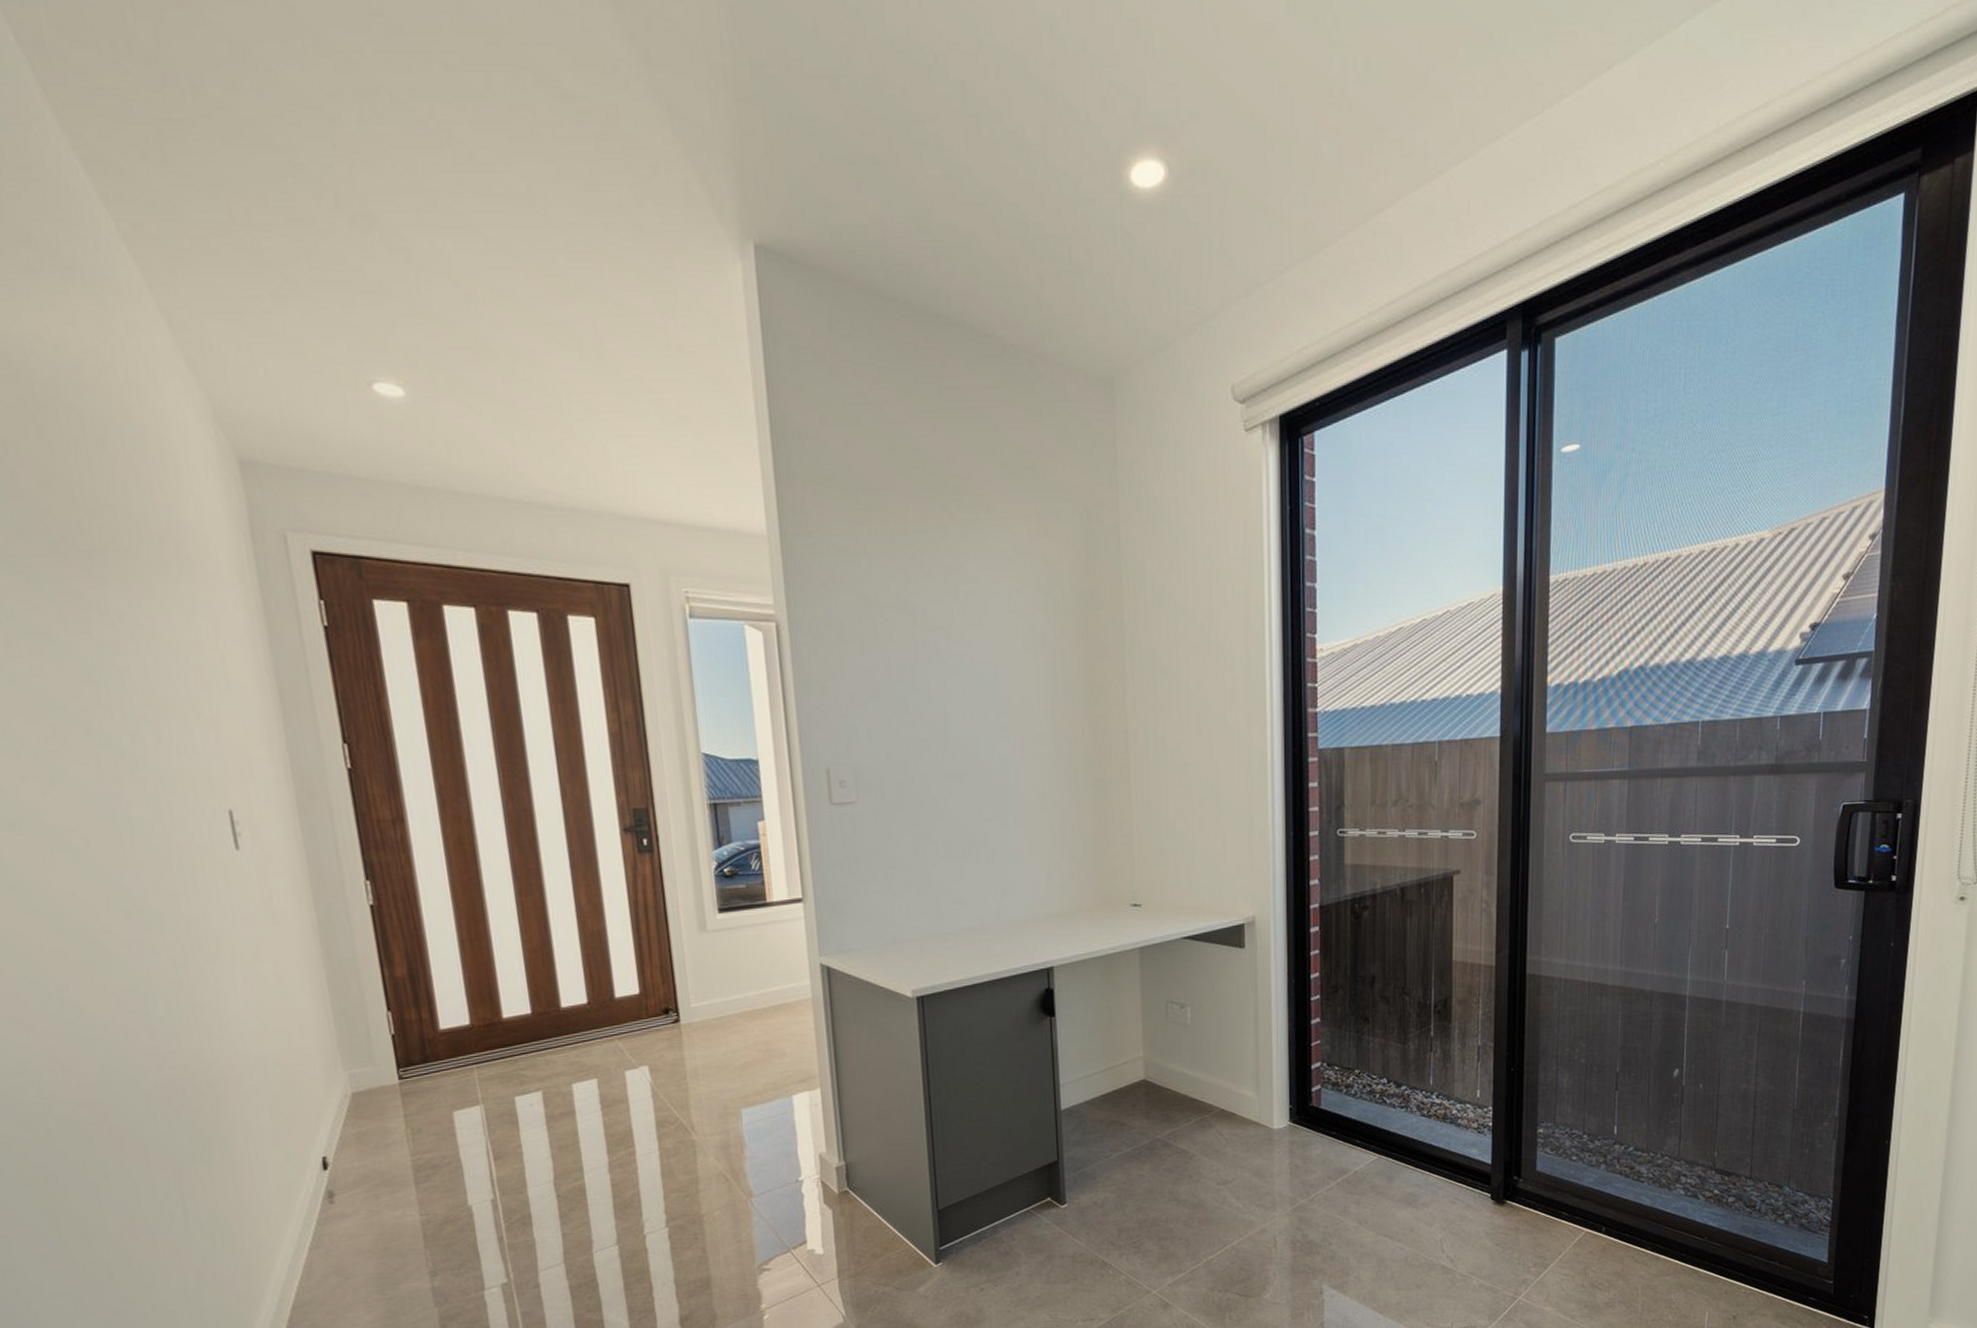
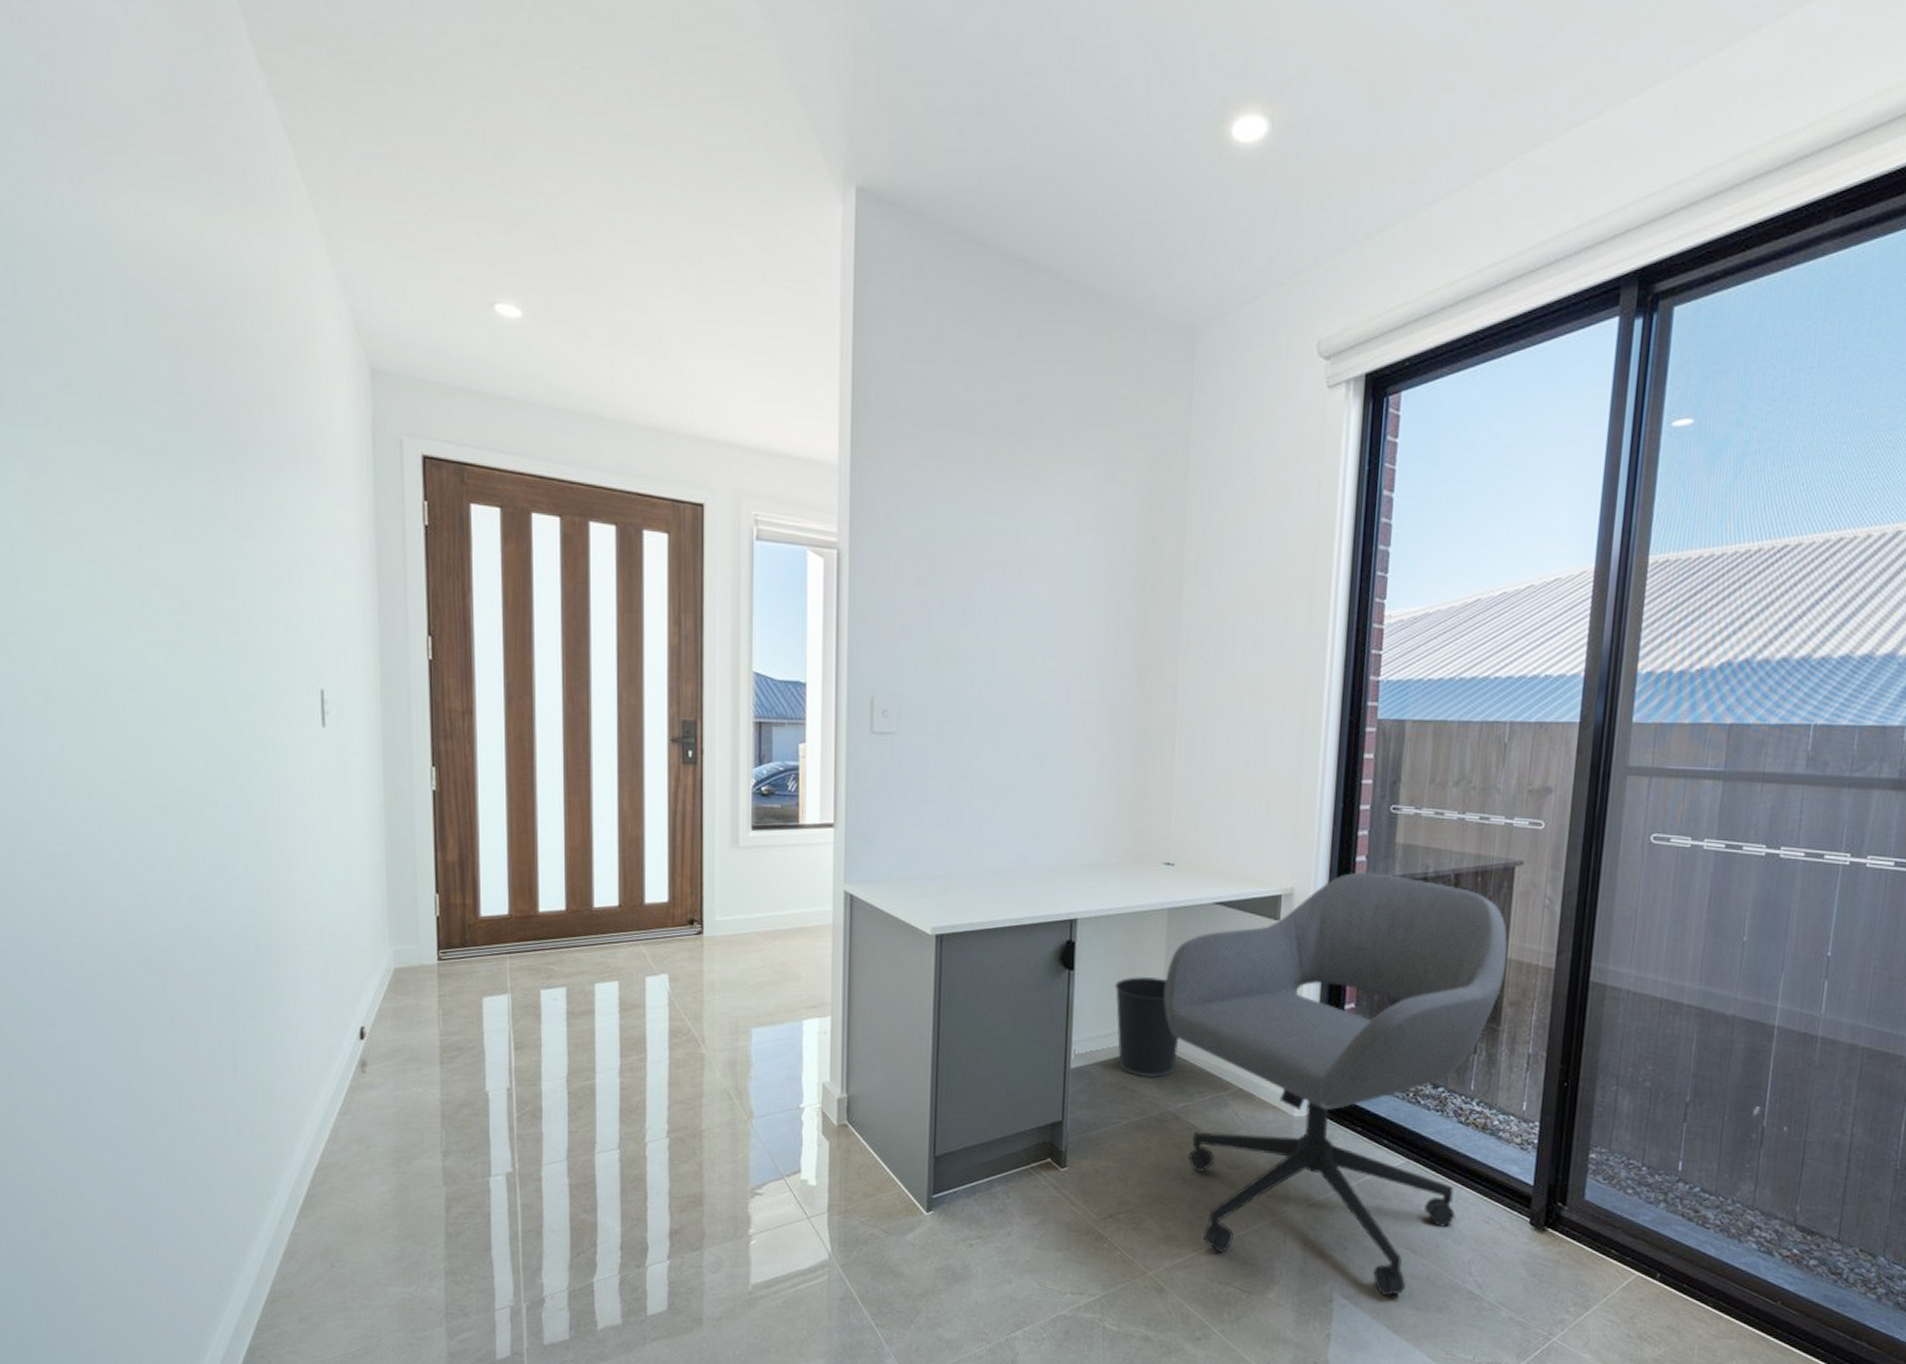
wastebasket: none [1095,1014,1161,1110] -> present [1114,976,1179,1078]
office chair: none [1143,894,1453,1282] -> present [1164,872,1508,1296]

